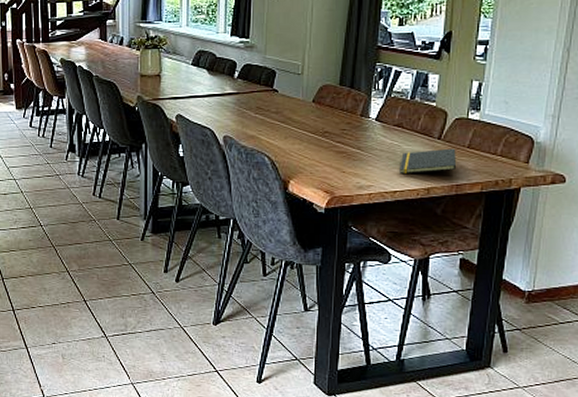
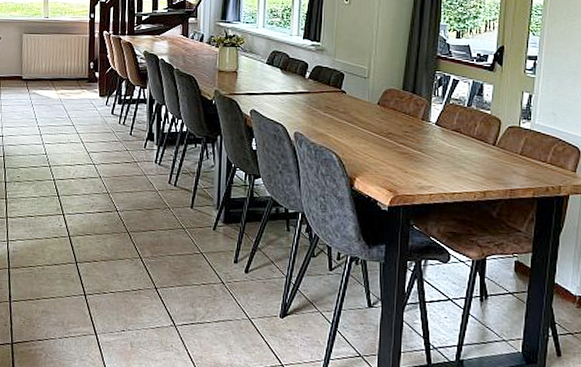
notepad: present [399,148,457,173] -> none [458,154,511,177]

